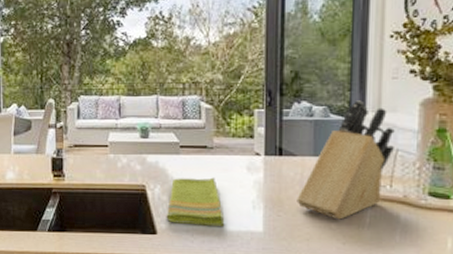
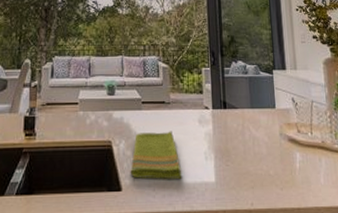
knife block: present [297,100,395,220] -> none [241,60,310,166]

